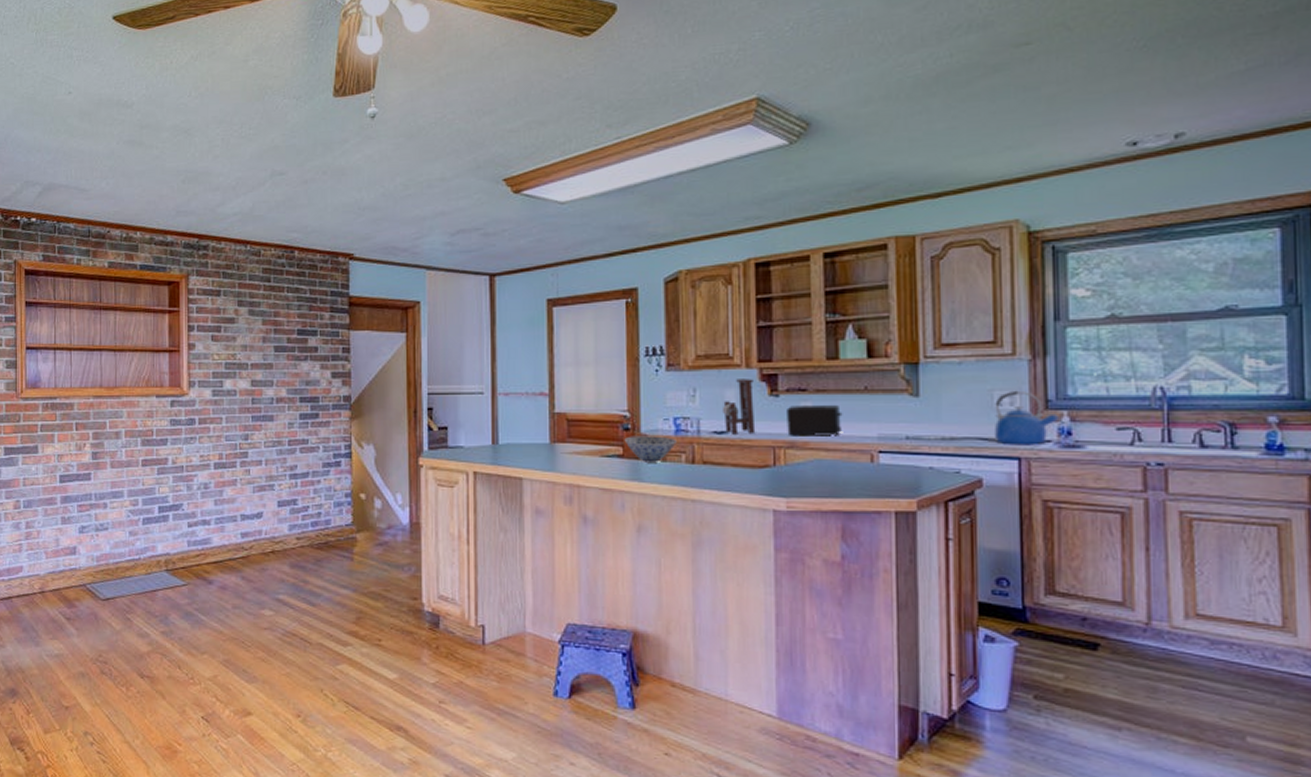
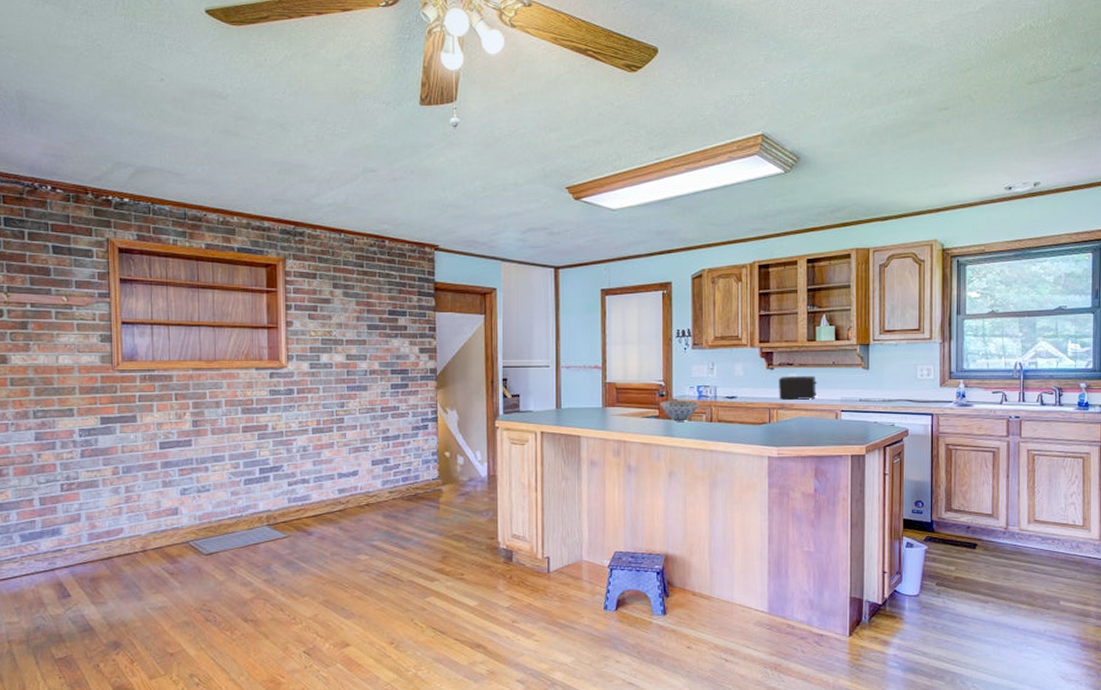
paper towel holder: present [721,379,756,434] -> none [732,355,757,399]
kettle: present [993,390,1060,445] -> none [916,365,958,405]

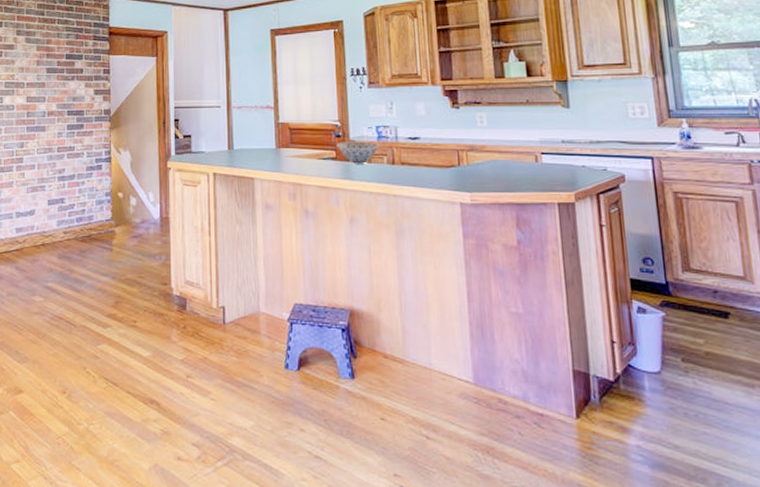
toaster: present [779,375,818,400] -> none [466,114,511,141]

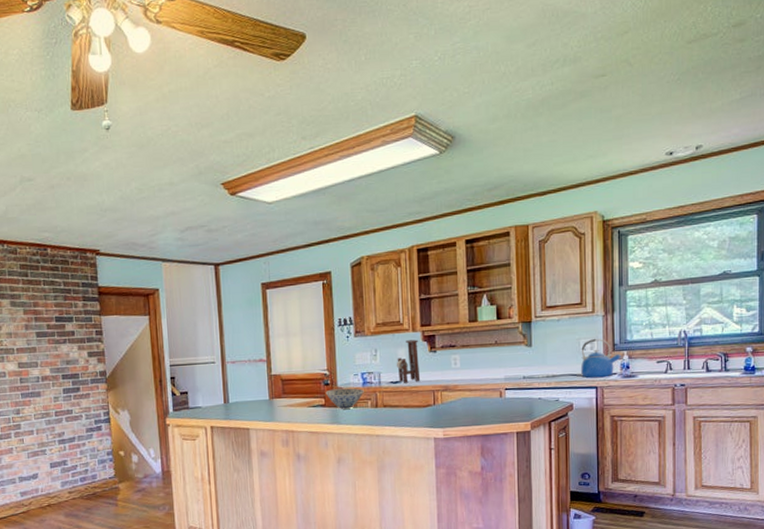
paper towel holder: none [414,94,443,140] -> present [396,339,421,383]
kettle: none [629,102,681,147] -> present [580,338,622,378]

